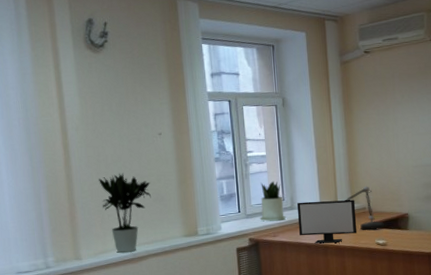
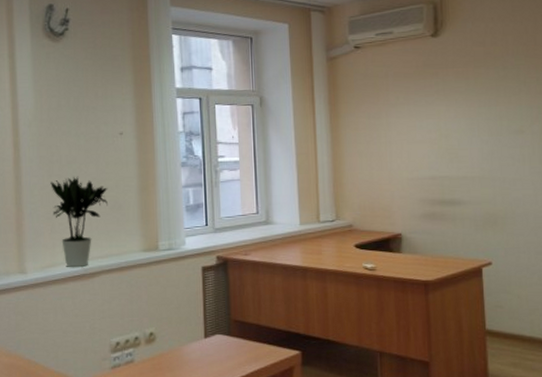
planter: present [260,180,287,222] -> none [230,190,261,238]
computer monitor: present [296,199,357,244] -> none [272,215,342,266]
desk lamp: present [341,186,385,231] -> none [324,200,374,252]

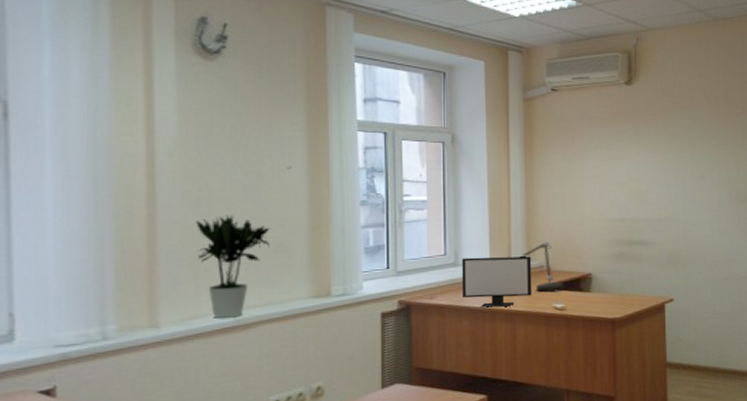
computer monitor: none [272,215,342,266] -> present [461,256,532,308]
desk lamp: none [324,200,374,252] -> present [515,241,565,293]

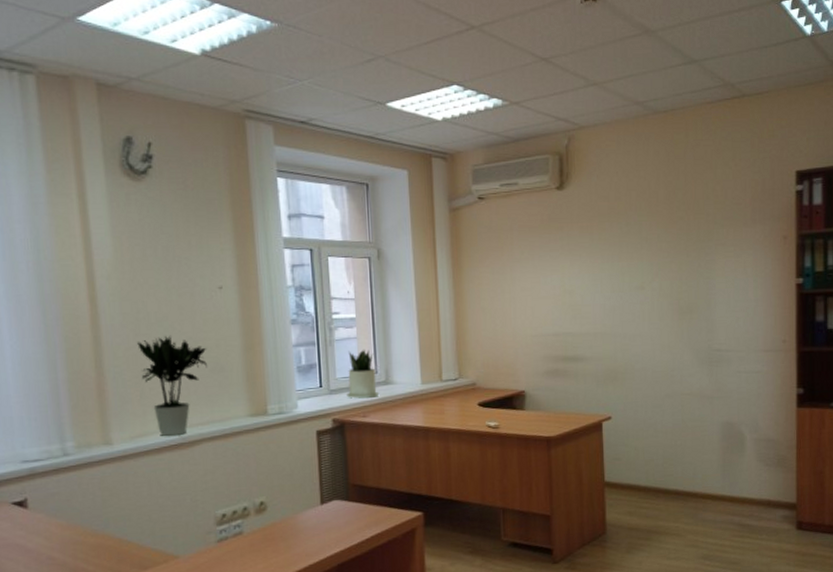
planter: none [414,231,448,281] -> present [347,349,380,399]
computer monitor: present [461,256,532,308] -> none [392,373,465,426]
desk lamp: present [515,241,565,293] -> none [446,357,498,411]

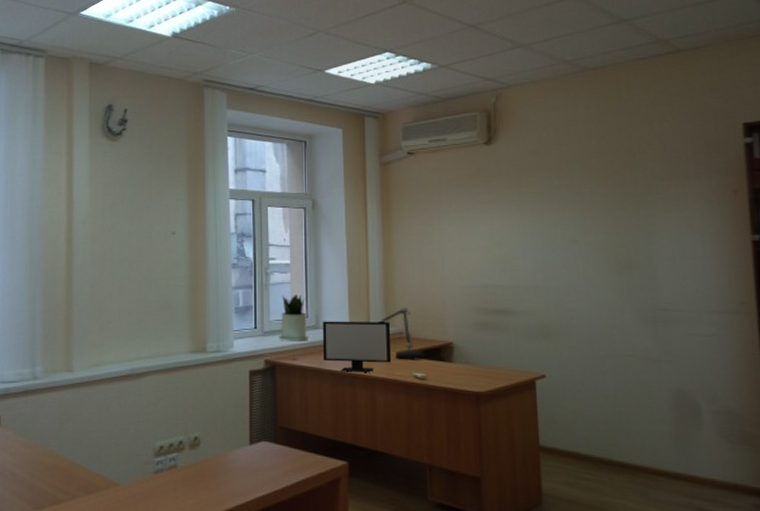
potted plant: present [137,335,207,437] -> none [101,274,158,368]
computer monitor: none [392,373,465,426] -> present [322,321,392,373]
desk lamp: none [446,357,498,411] -> present [374,306,425,360]

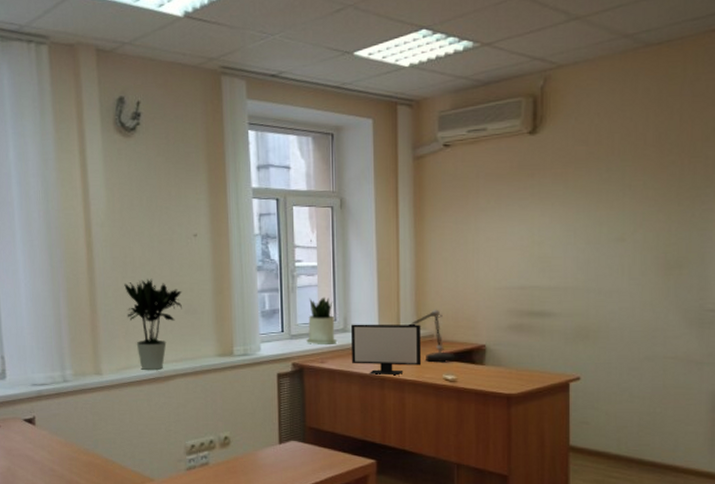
potted plant: none [101,274,158,368] -> present [124,278,182,371]

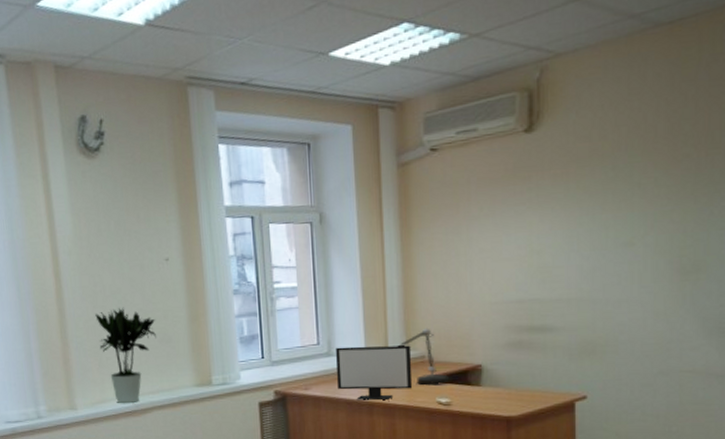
planter: present [306,296,338,346] -> none [288,319,322,372]

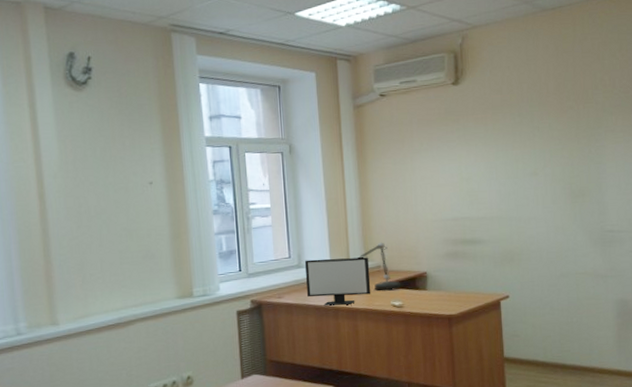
potted plant: present [95,307,156,404] -> none [79,226,140,318]

